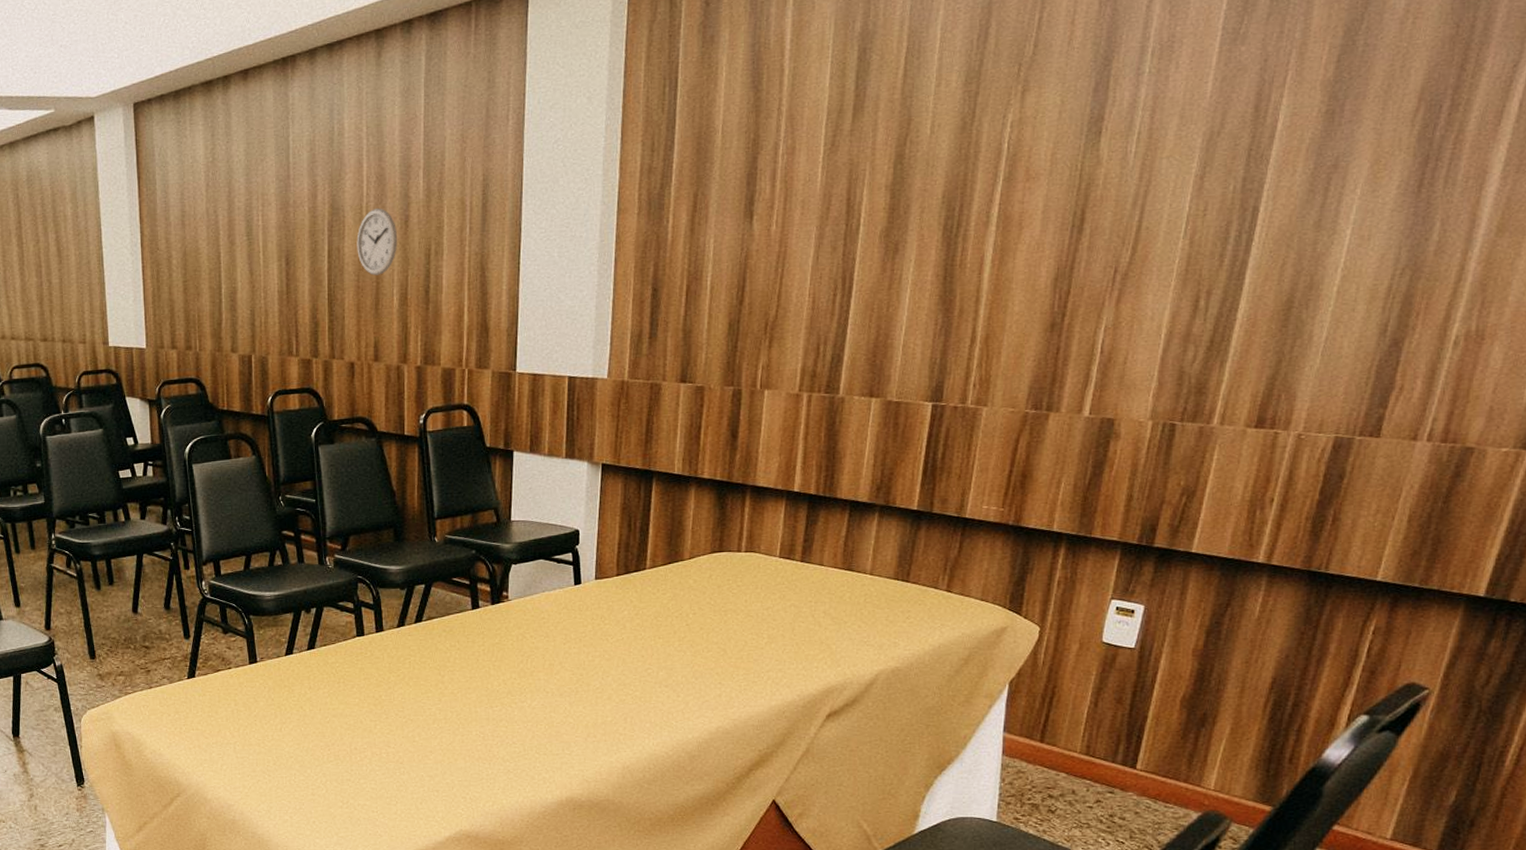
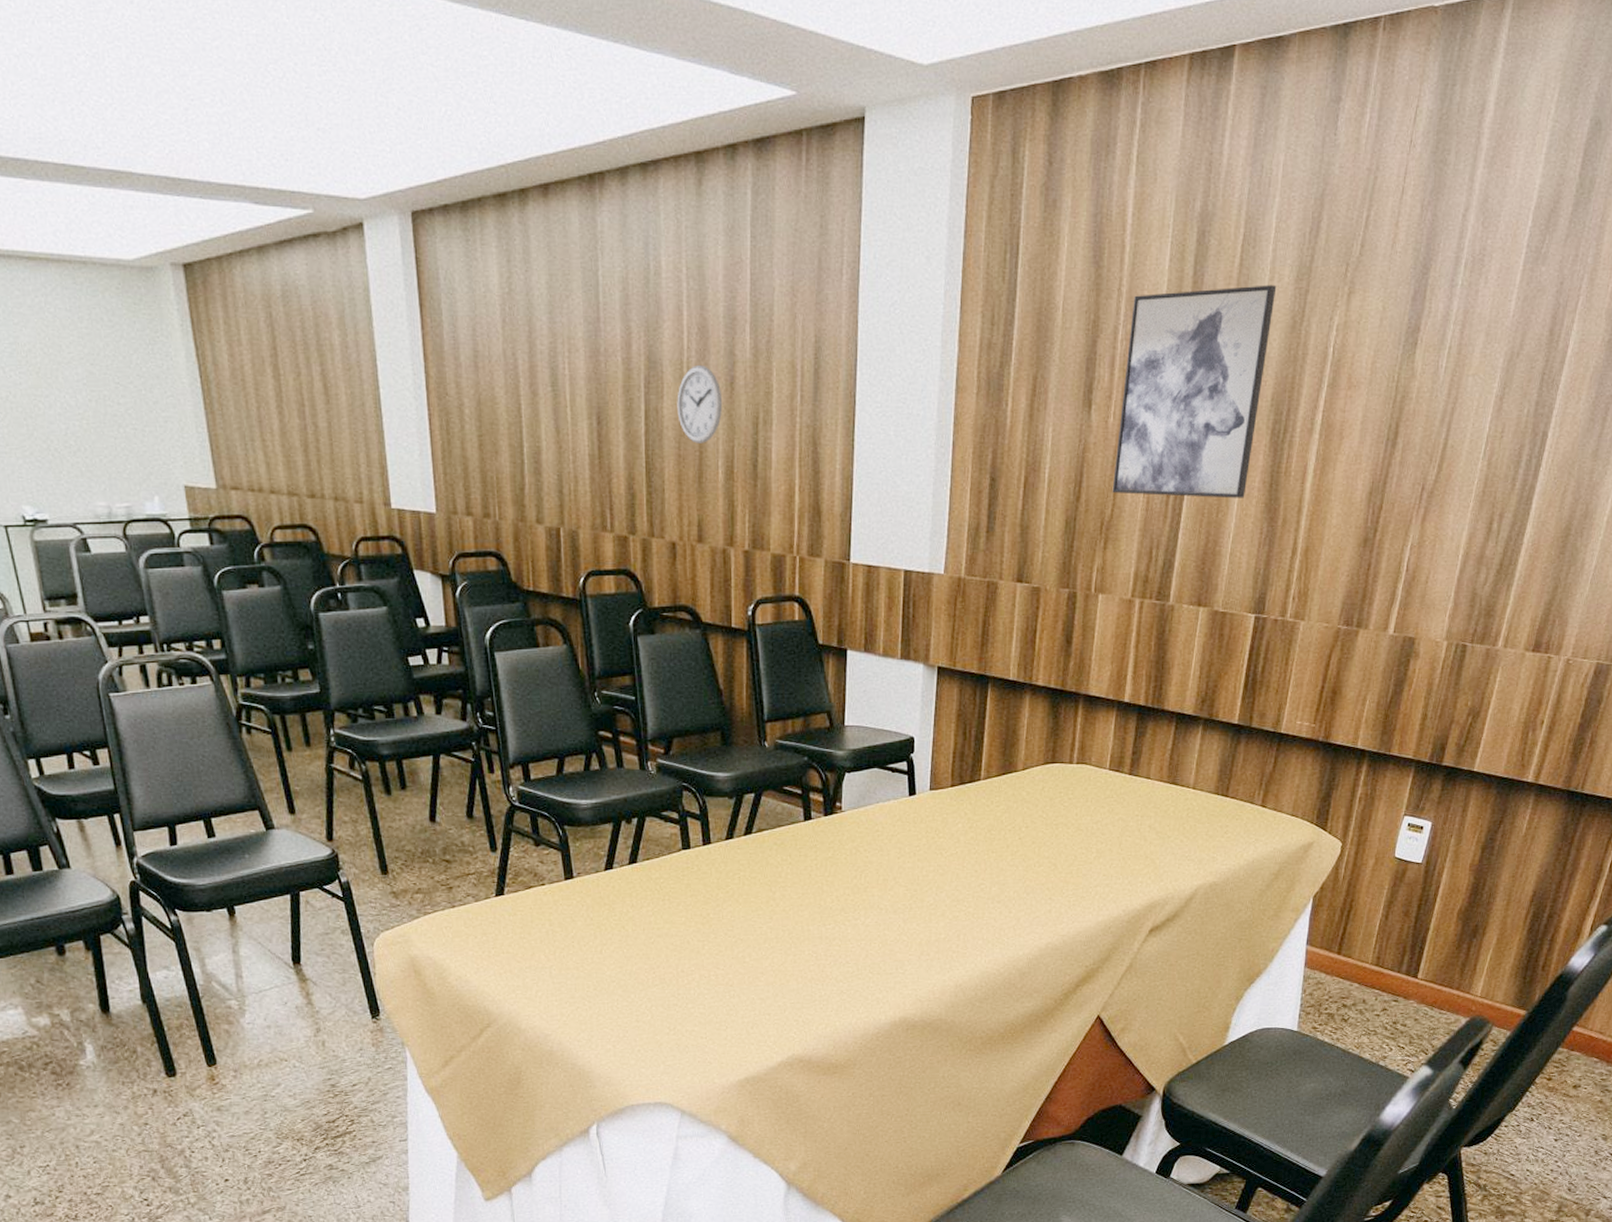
wall art: none [776,90,944,296] -> present [1112,285,1277,498]

